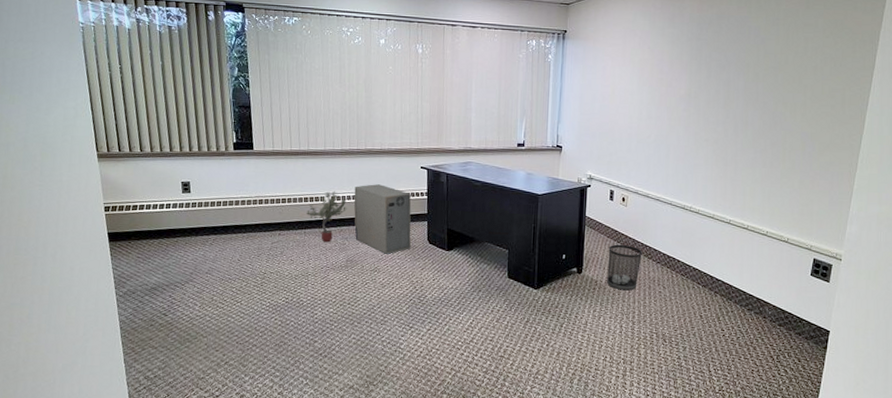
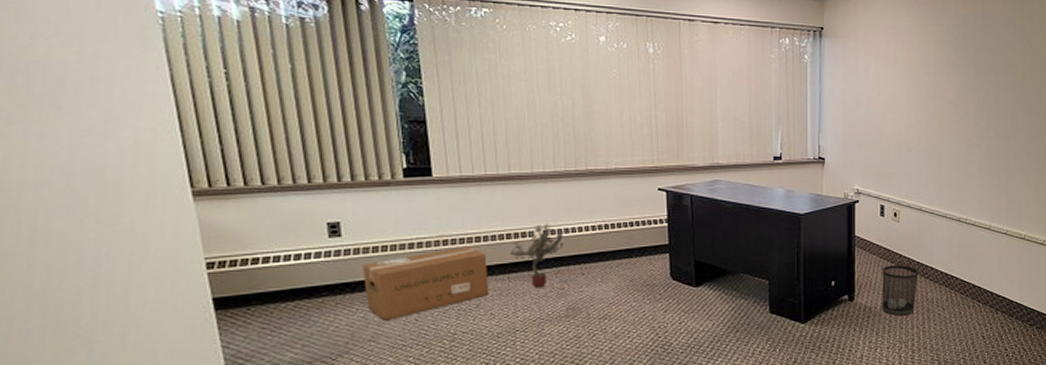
box: none [203,205,291,259] -> present [362,246,490,321]
computer tower: present [354,184,411,254] -> none [573,212,649,297]

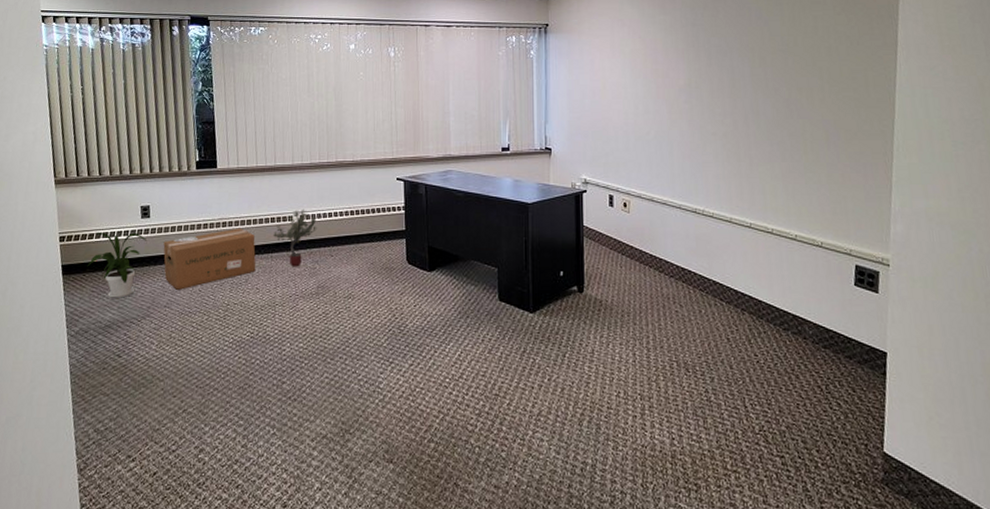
house plant: none [252,255,340,335] -> present [87,232,148,298]
waste bin: present [882,264,918,316] -> none [612,257,652,311]

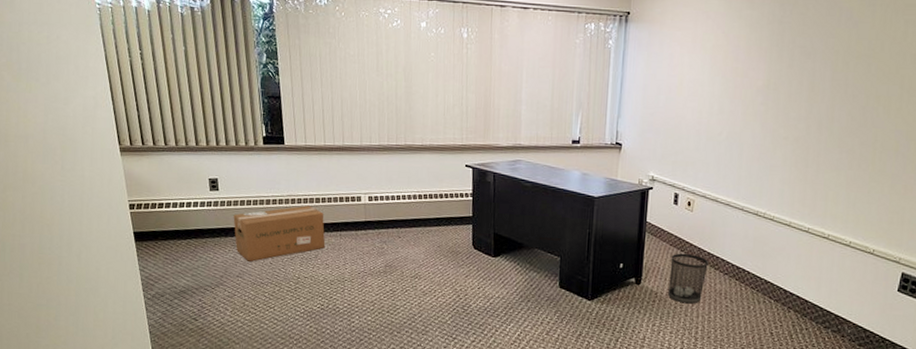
house plant: present [87,232,148,298] -> none [159,201,217,267]
potted tree: present [273,209,317,267] -> none [342,190,385,246]
waste bin: none [612,257,652,311] -> present [668,253,708,304]

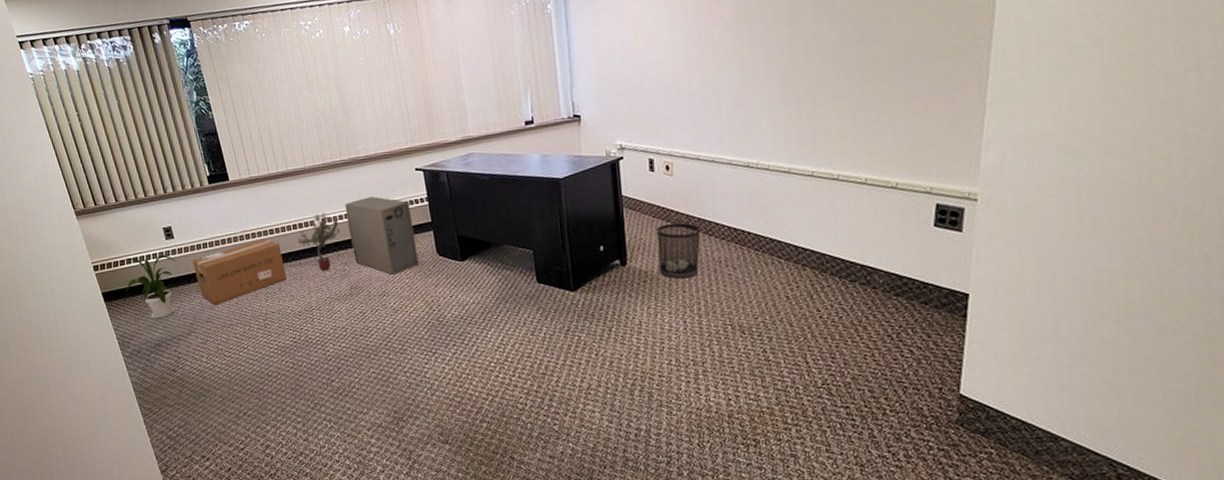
house plant: none [159,201,217,267] -> present [125,255,177,319]
potted tree: none [342,190,385,246] -> present [298,212,340,271]
computer tower: none [392,183,455,260] -> present [345,196,419,275]

